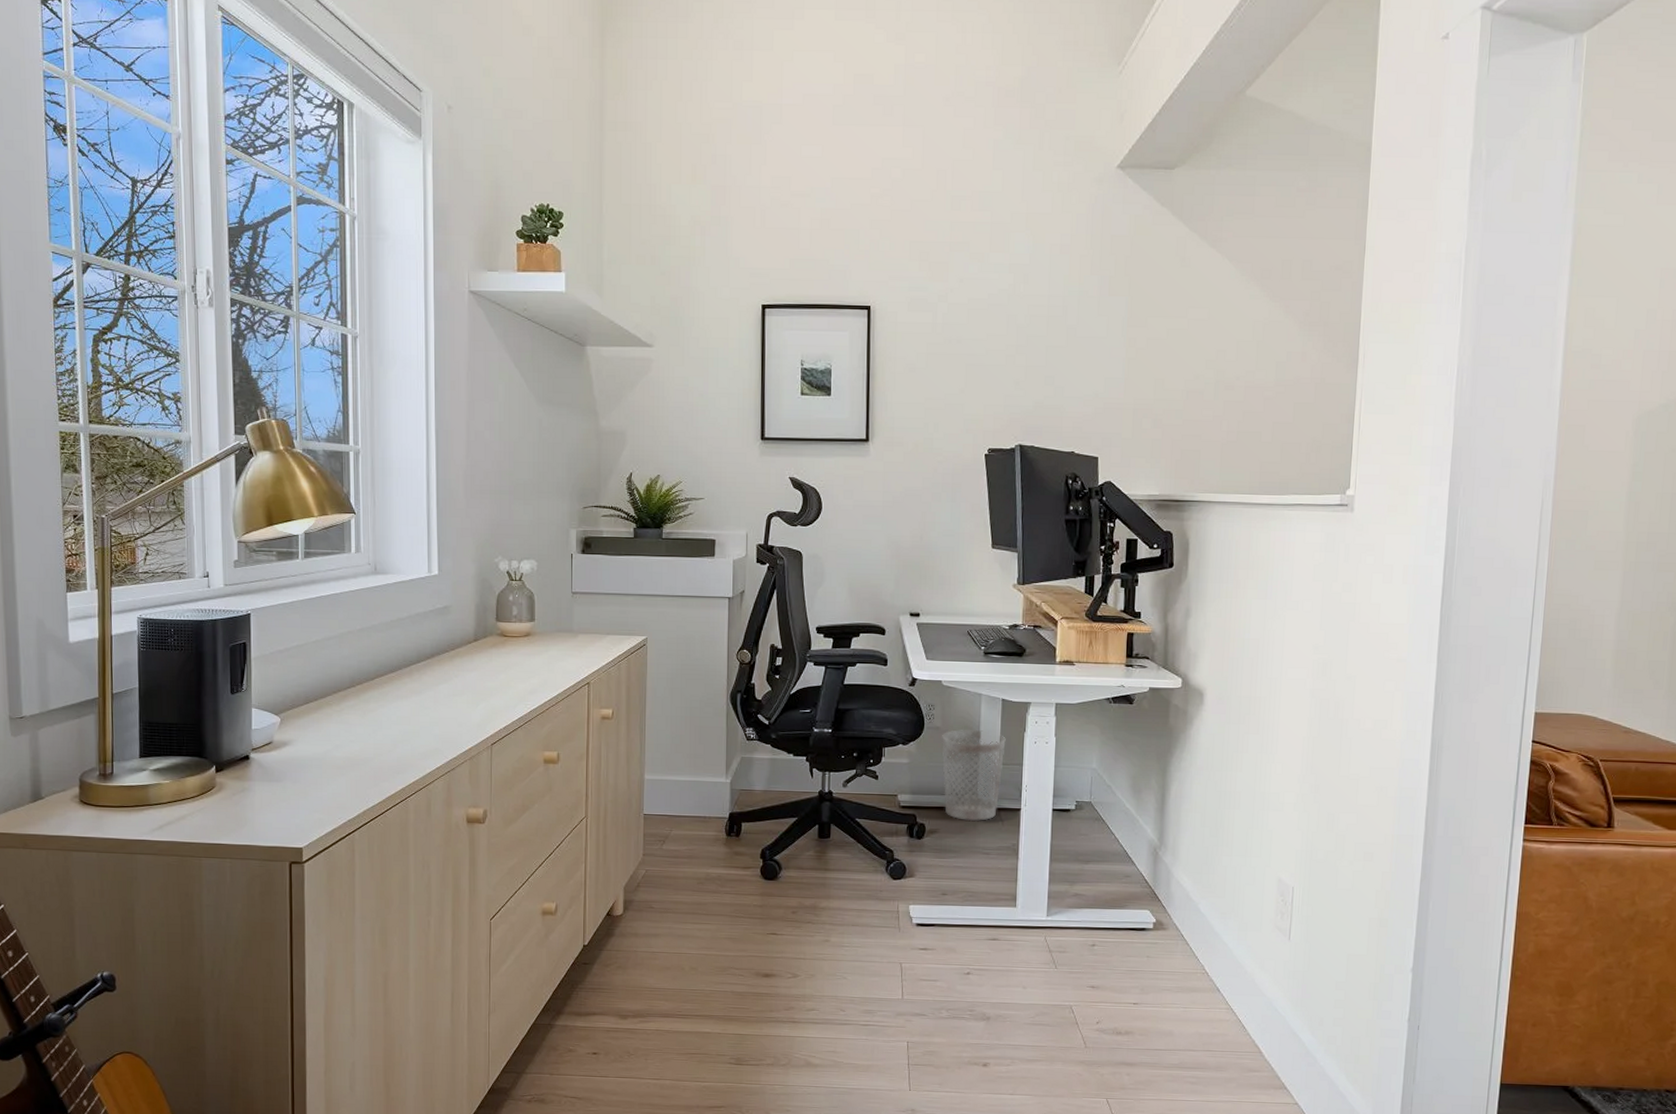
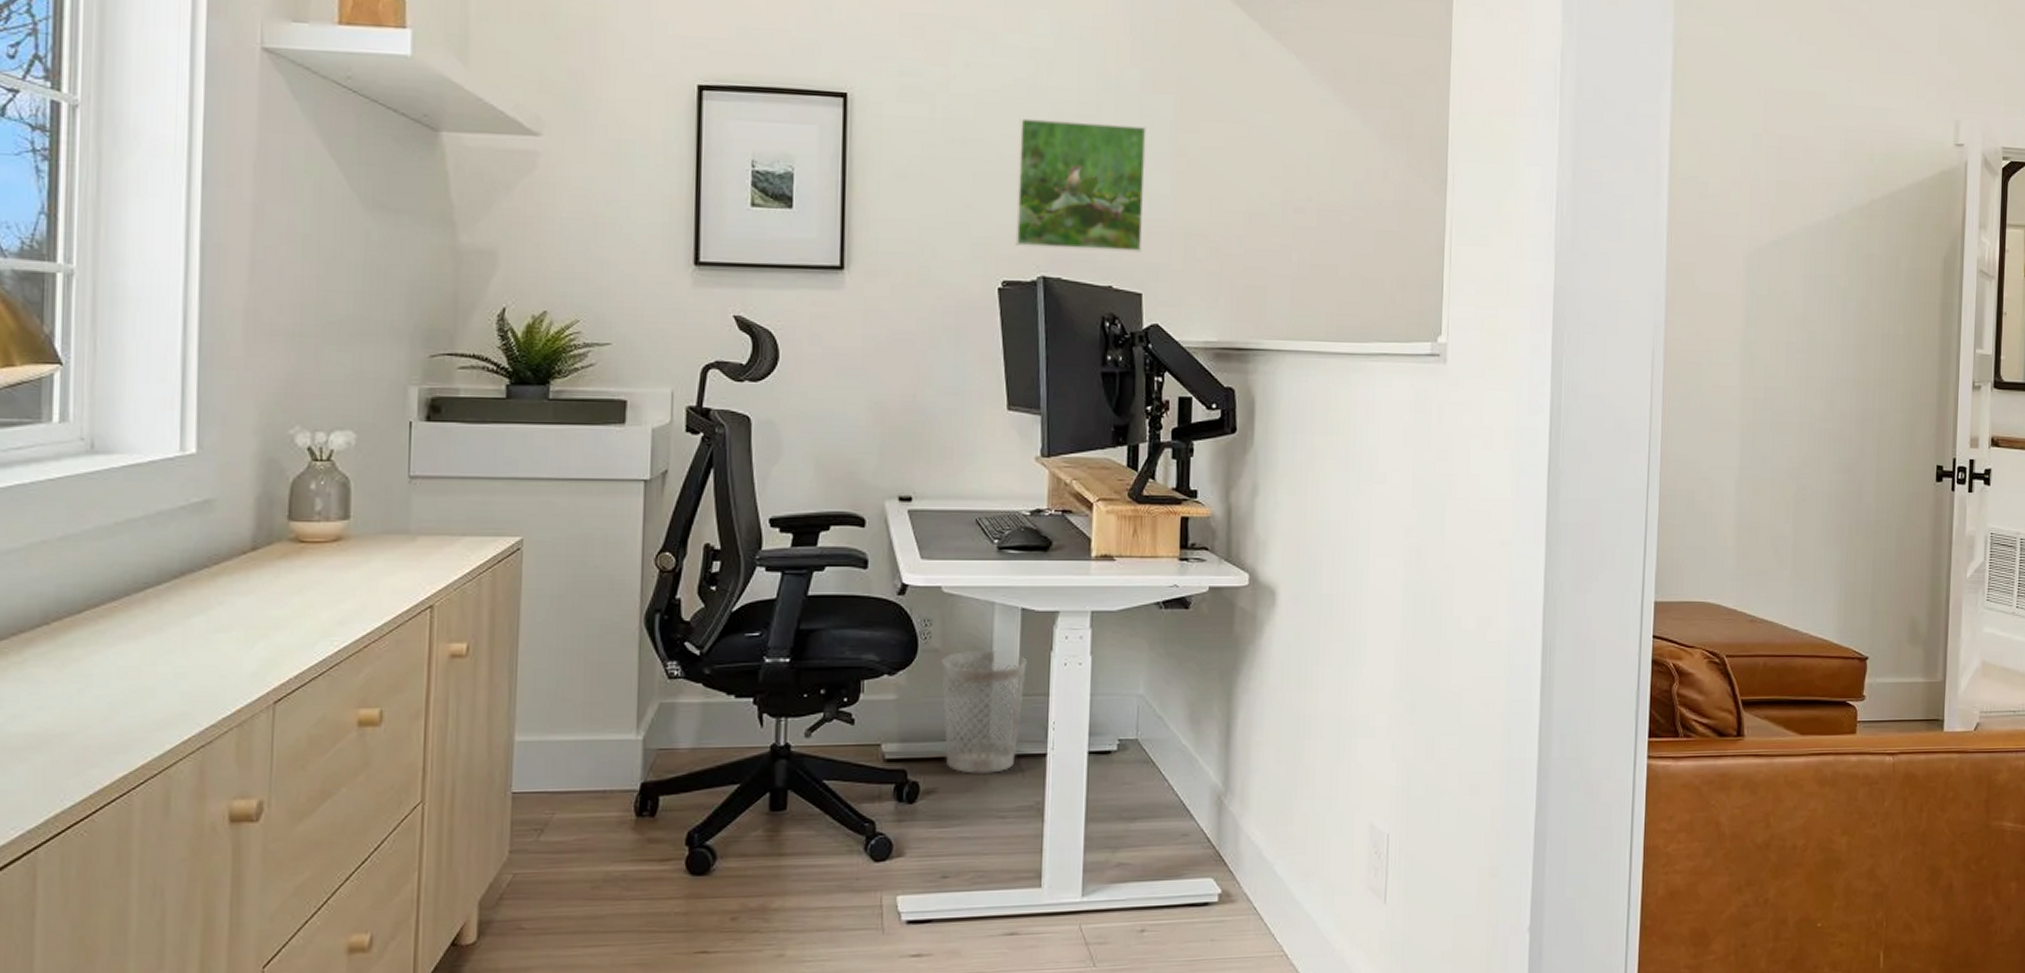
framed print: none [998,320,1103,425] -> present [1015,118,1146,253]

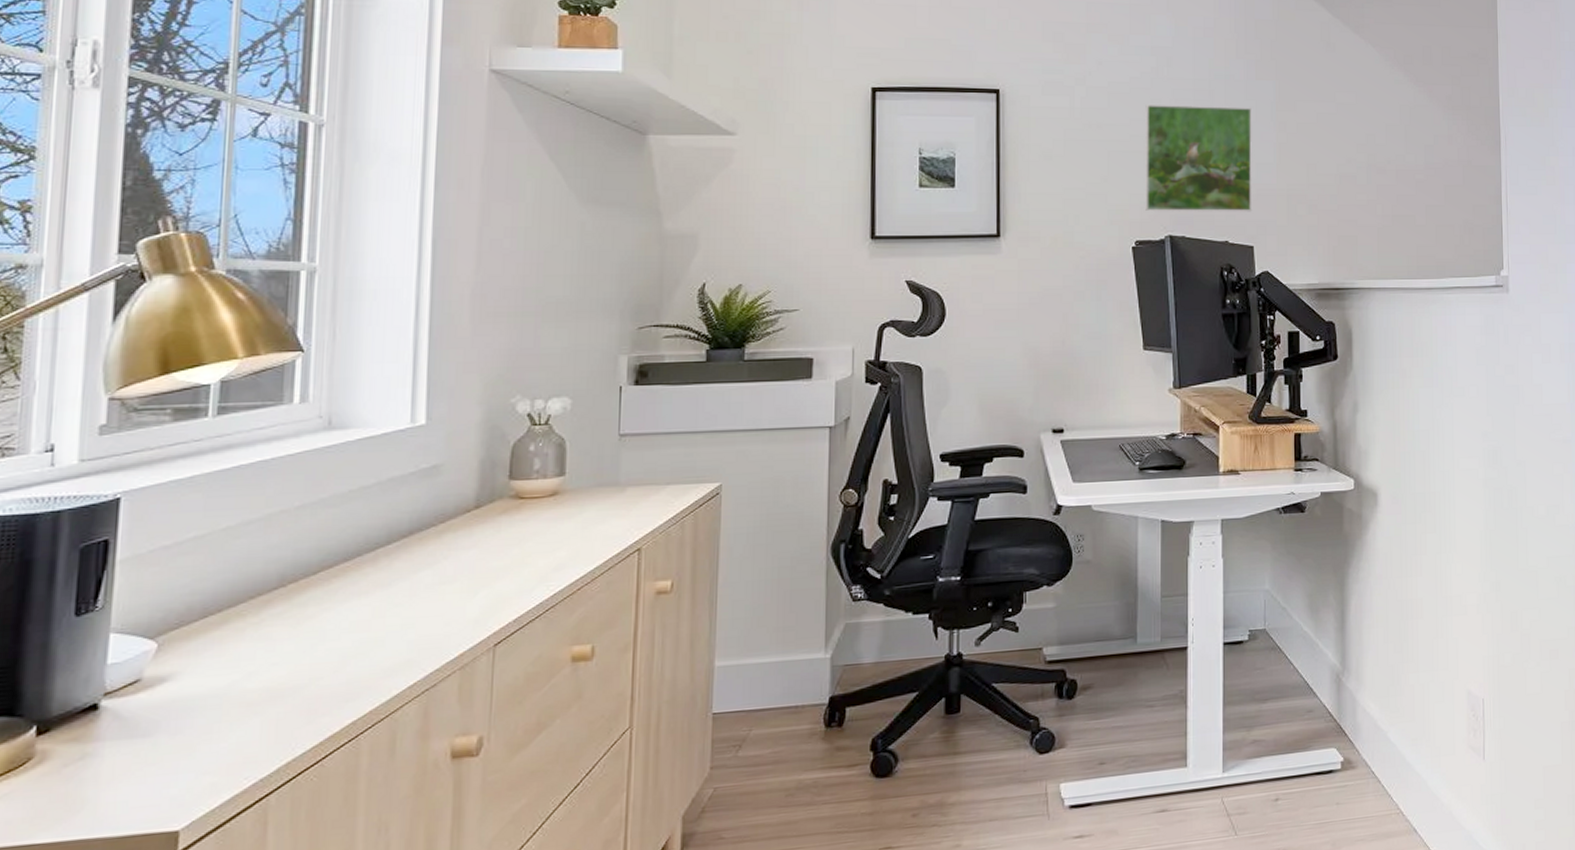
wastebasket: present [942,650,1027,775] -> none [1094,559,1167,670]

